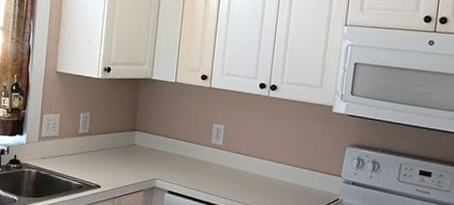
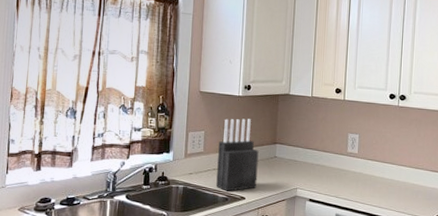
knife block: none [70,102,117,179] -> present [216,118,259,192]

